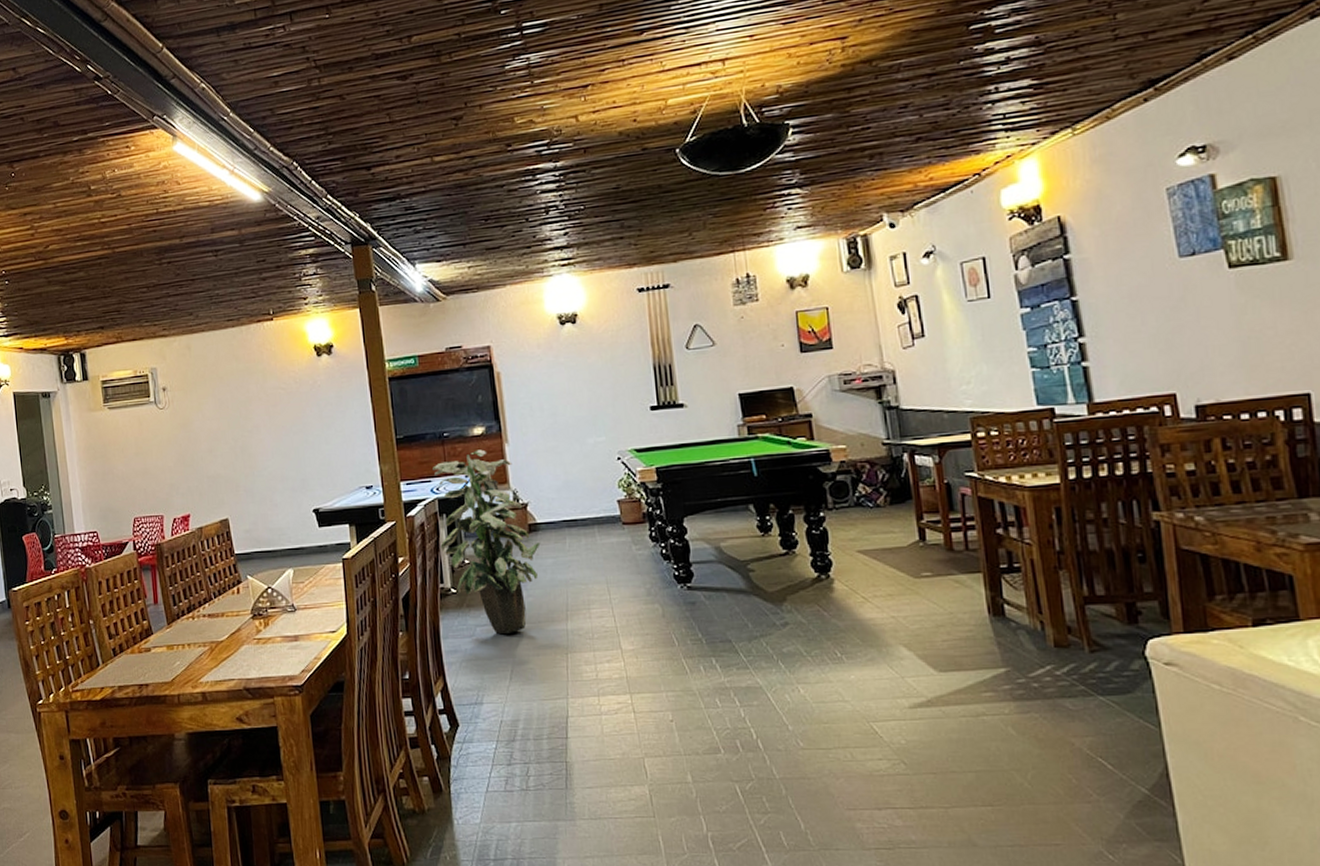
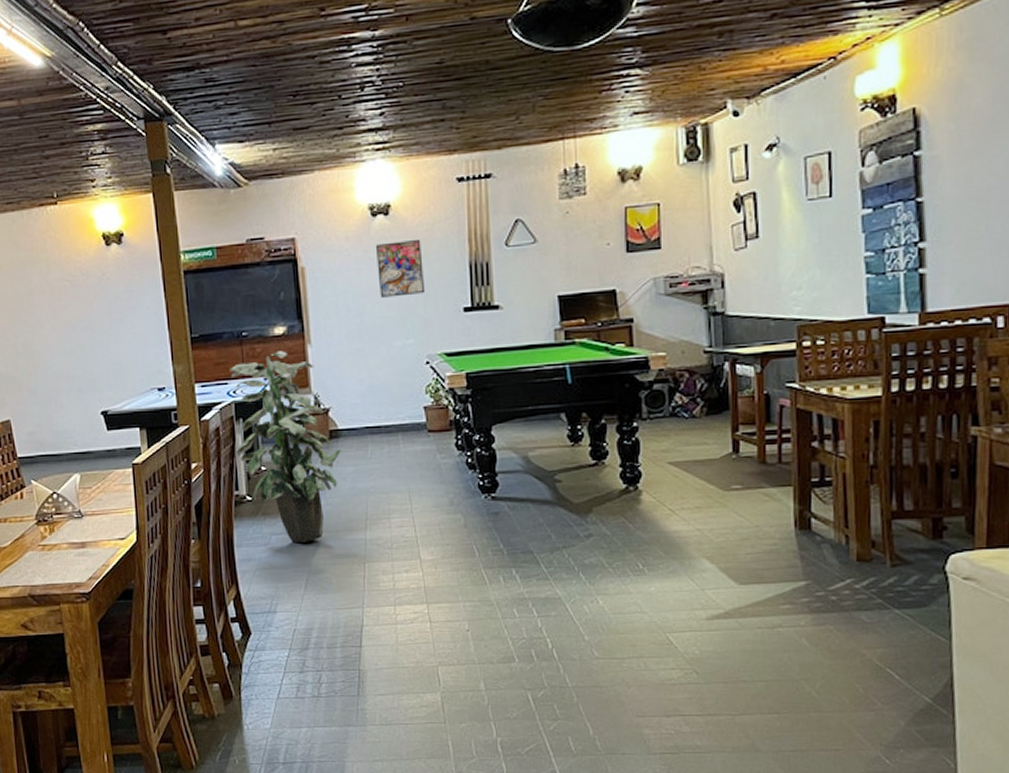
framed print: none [564,345,614,399] -> present [375,240,426,298]

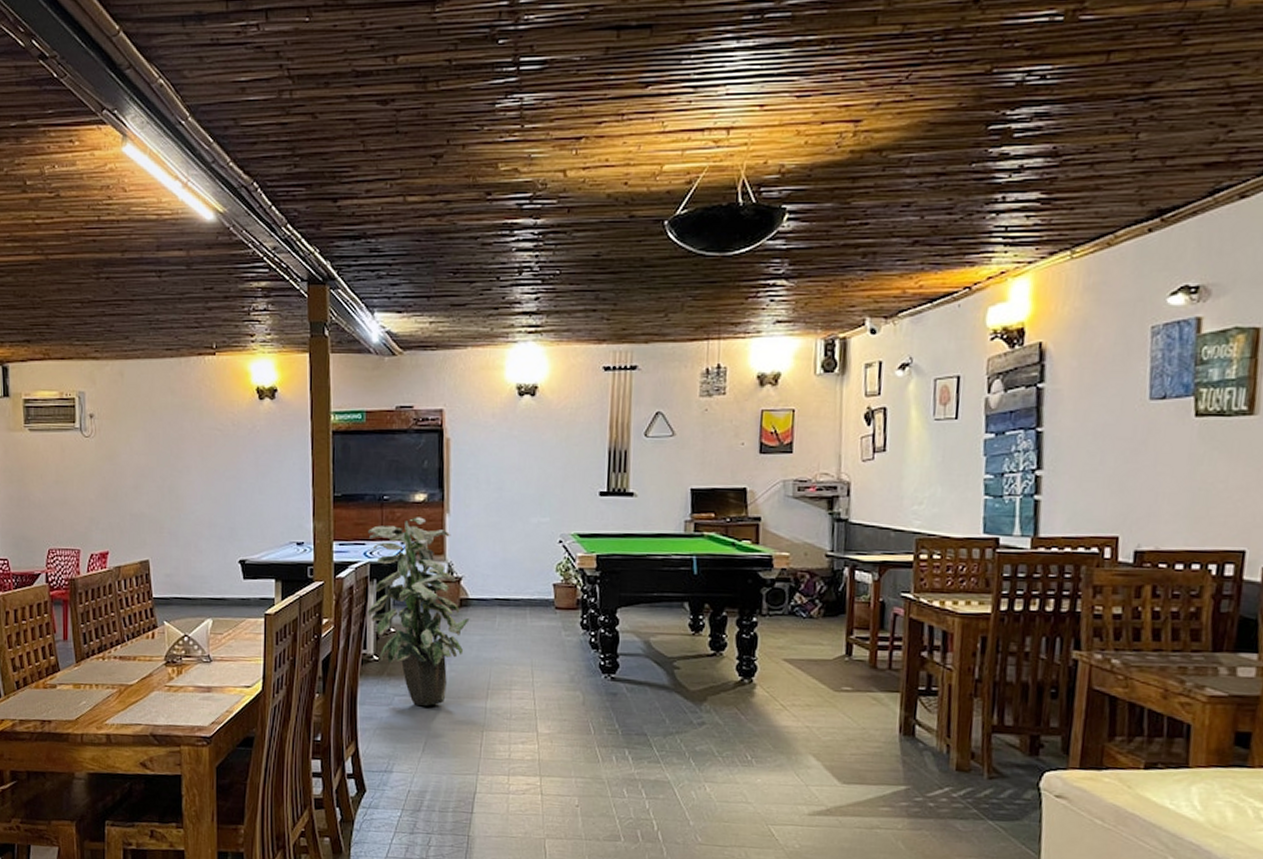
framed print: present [375,240,426,298] -> none [519,422,565,476]

